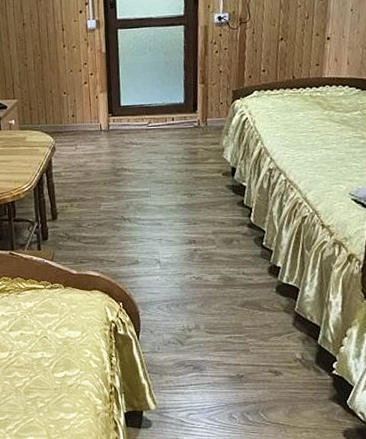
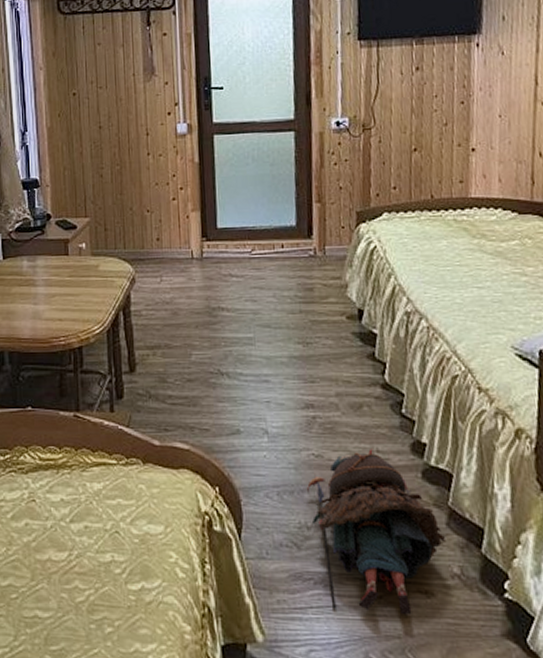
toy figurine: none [188,272,291,388] -> present [306,449,445,616]

